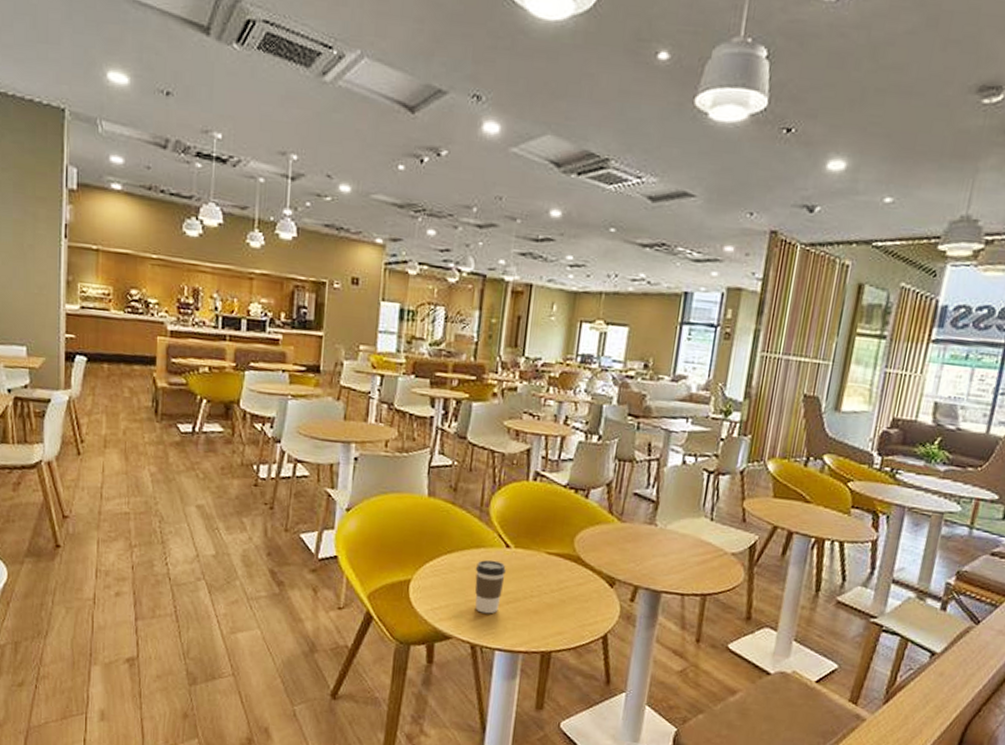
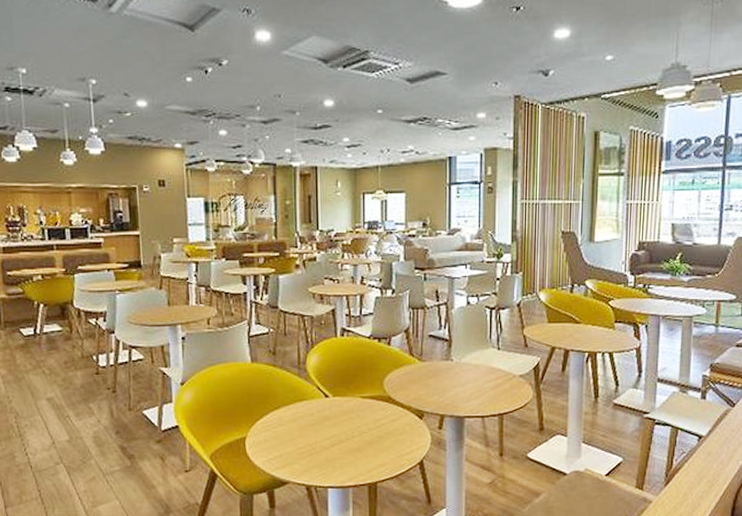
coffee cup: present [475,559,506,614] -> none [301,410,328,458]

